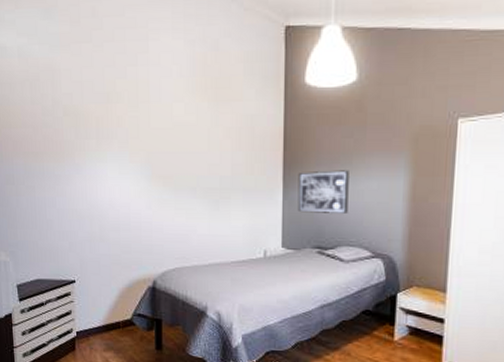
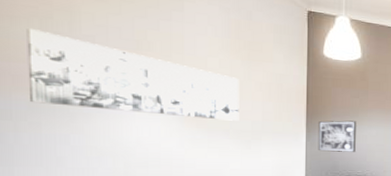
wall art: none [21,92,206,177] -> present [26,27,239,121]

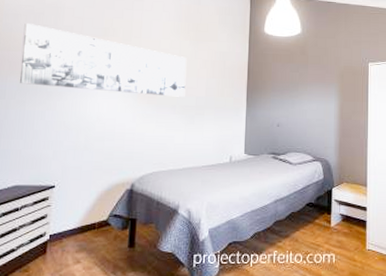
wall art: present [318,120,356,152] -> none [257,95,296,127]

